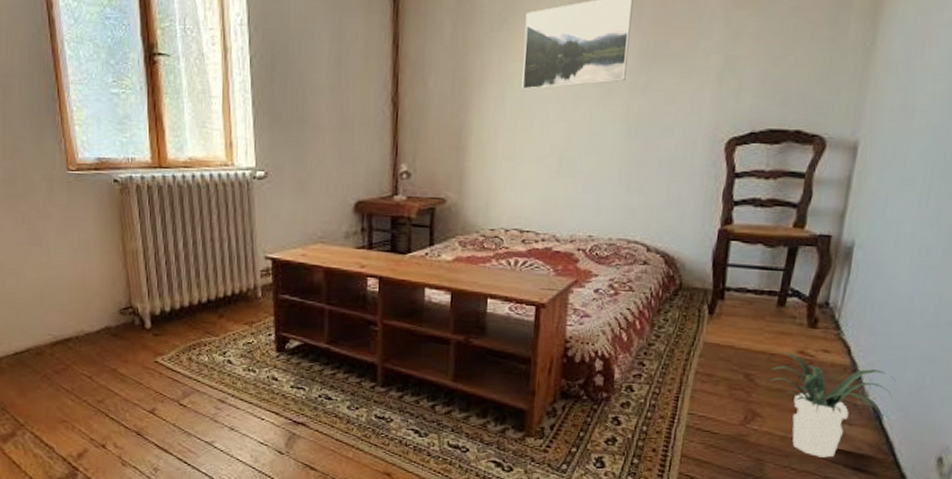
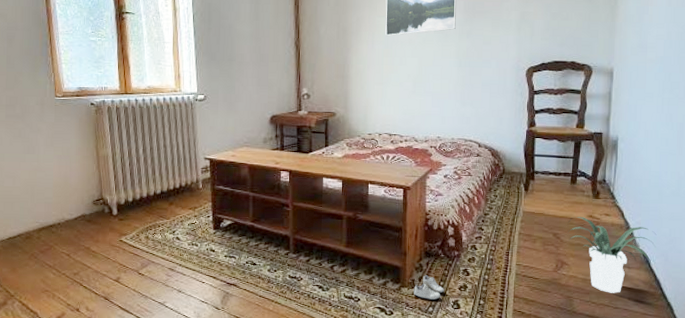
sneaker: none [542,422,585,456] -> present [414,275,444,300]

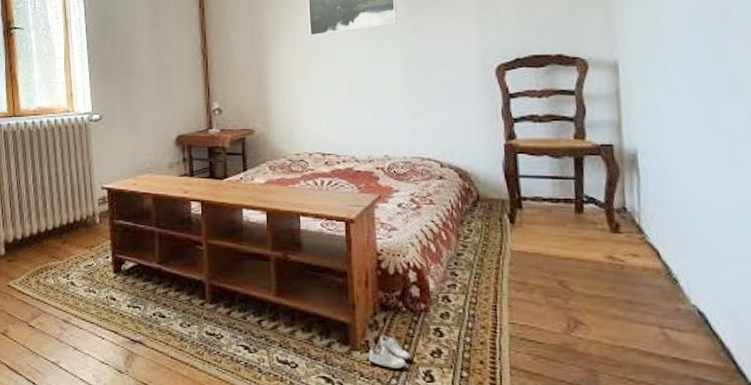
potted plant: present [568,217,657,293] -> none [578,258,716,367]

